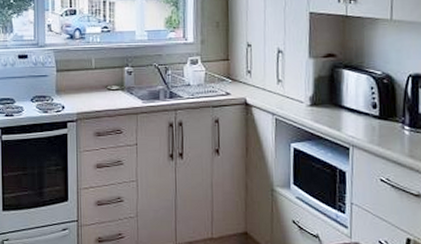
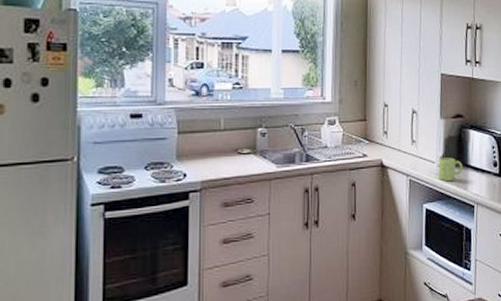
mug: none [307,98,336,122] -> present [438,158,463,182]

